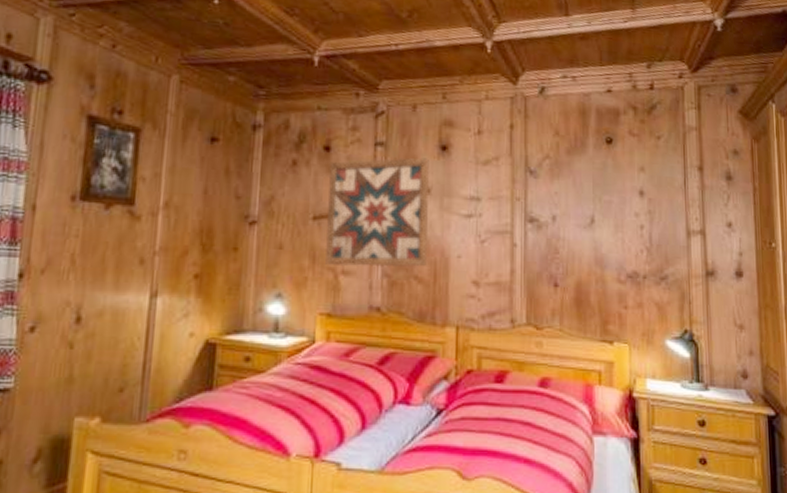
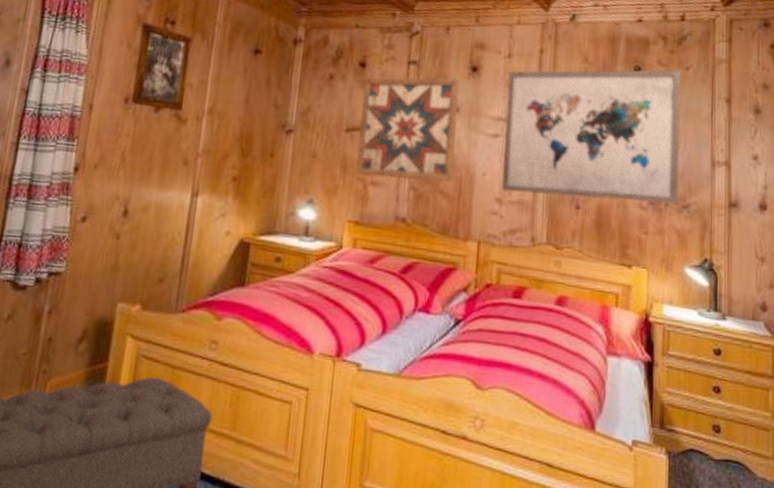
wall art: none [477,139,656,276] -> present [502,69,681,204]

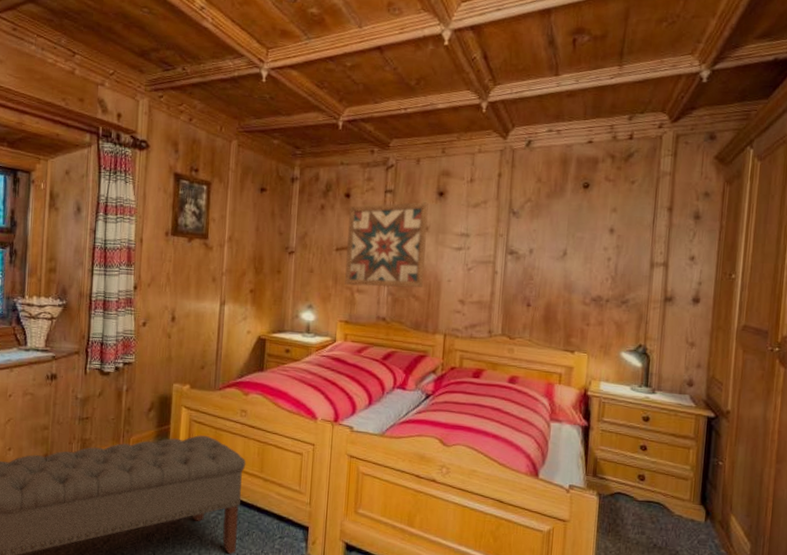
wall art: present [502,69,681,204] -> none [464,184,626,300]

